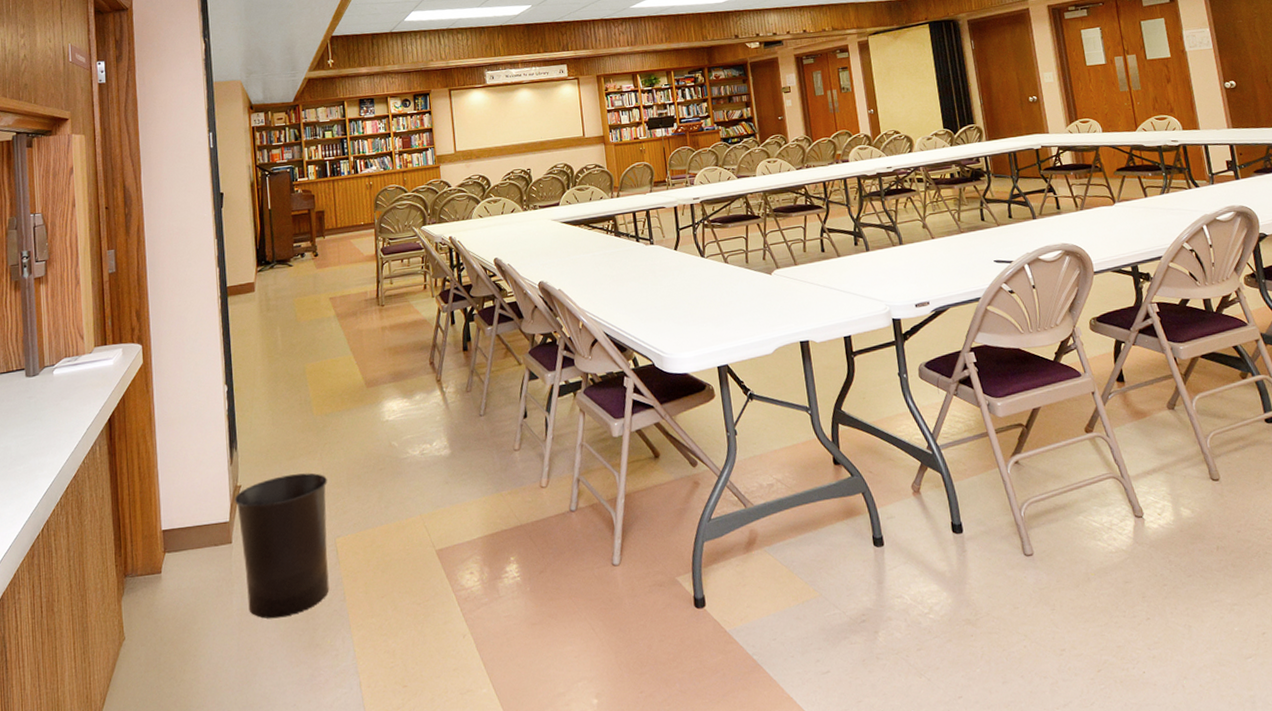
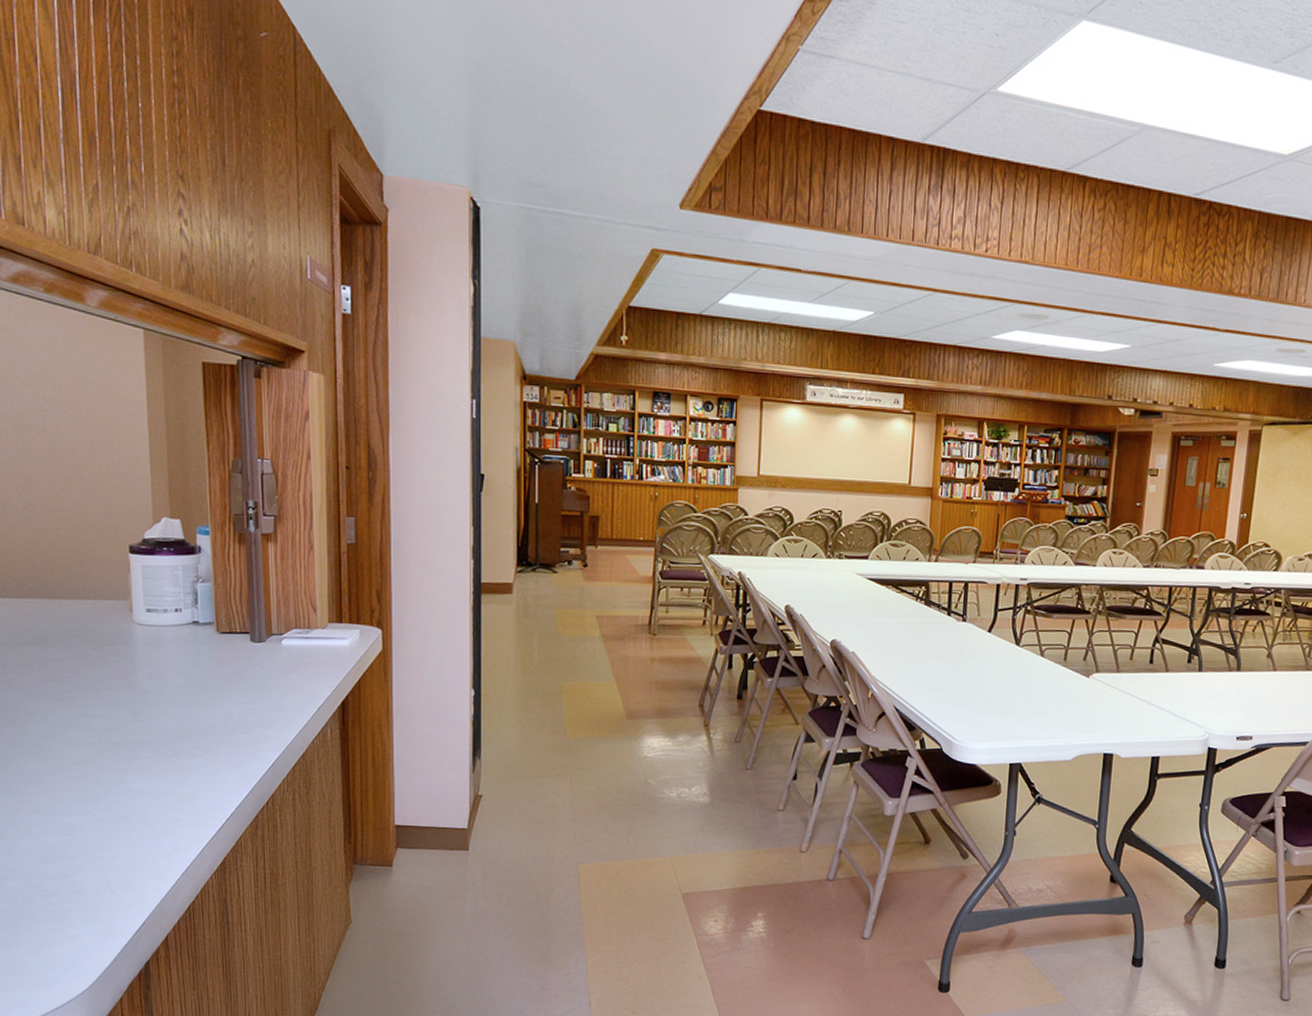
waste bin: present [235,472,330,619] -> none [475,793,575,930]

